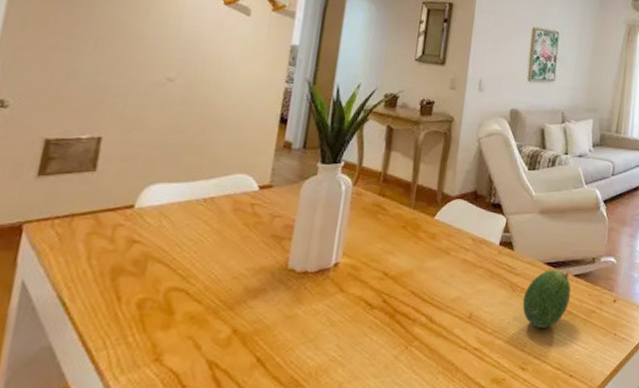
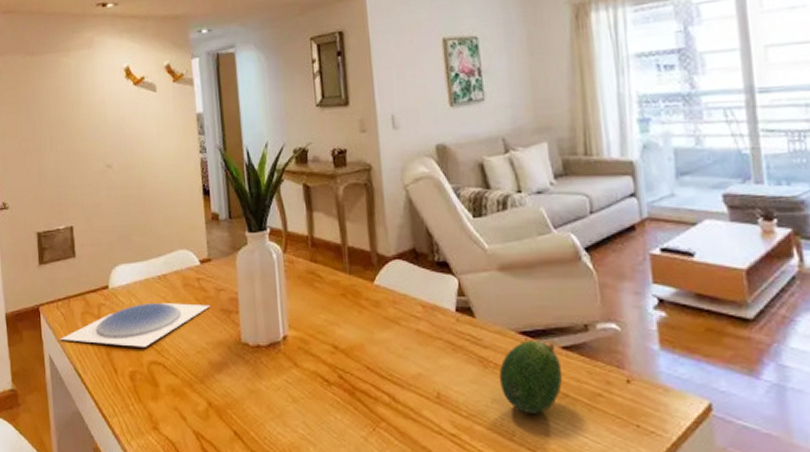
plate: none [46,225,260,272] -> present [60,302,210,347]

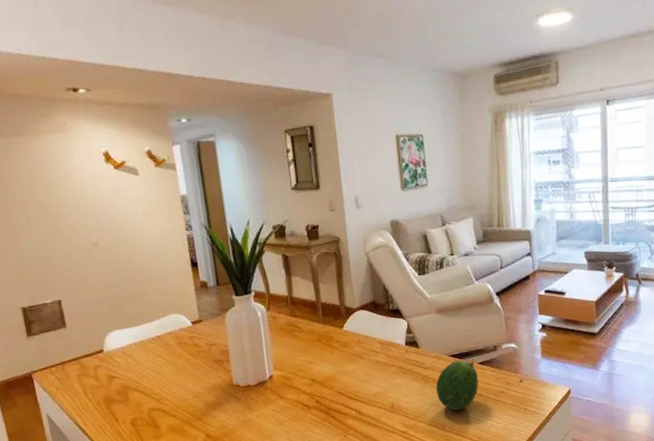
plate: present [60,302,210,347] -> none [57,357,203,401]

